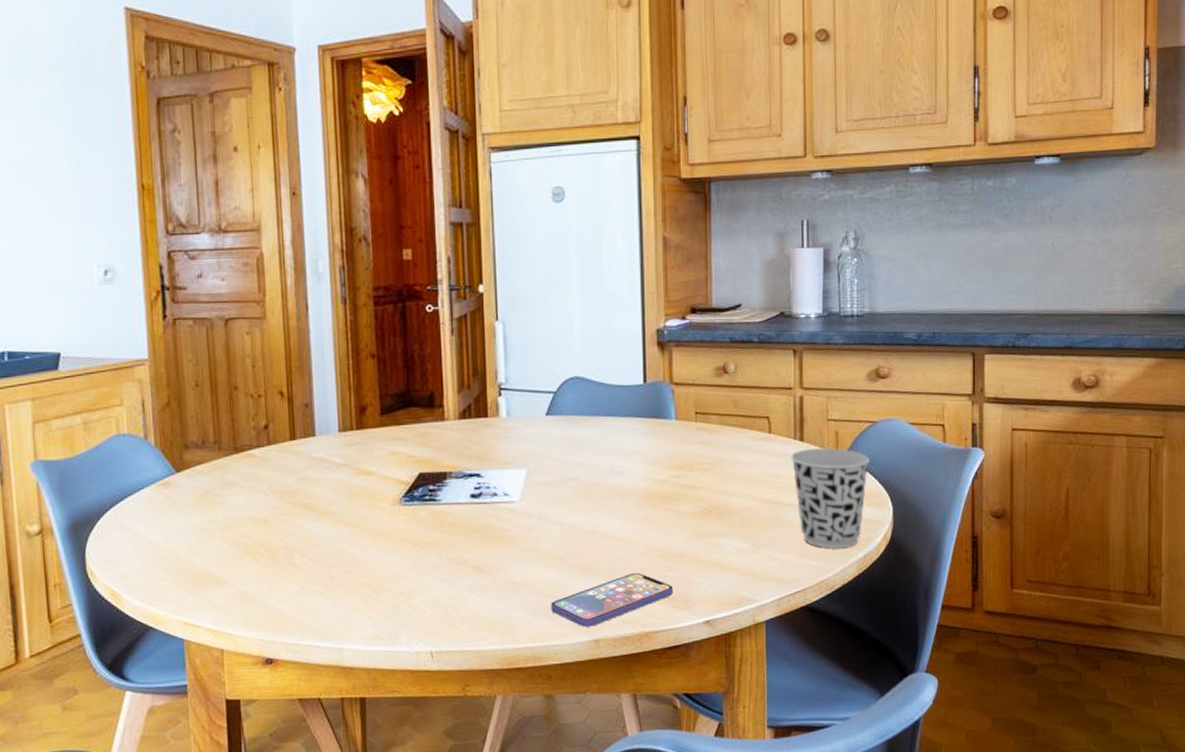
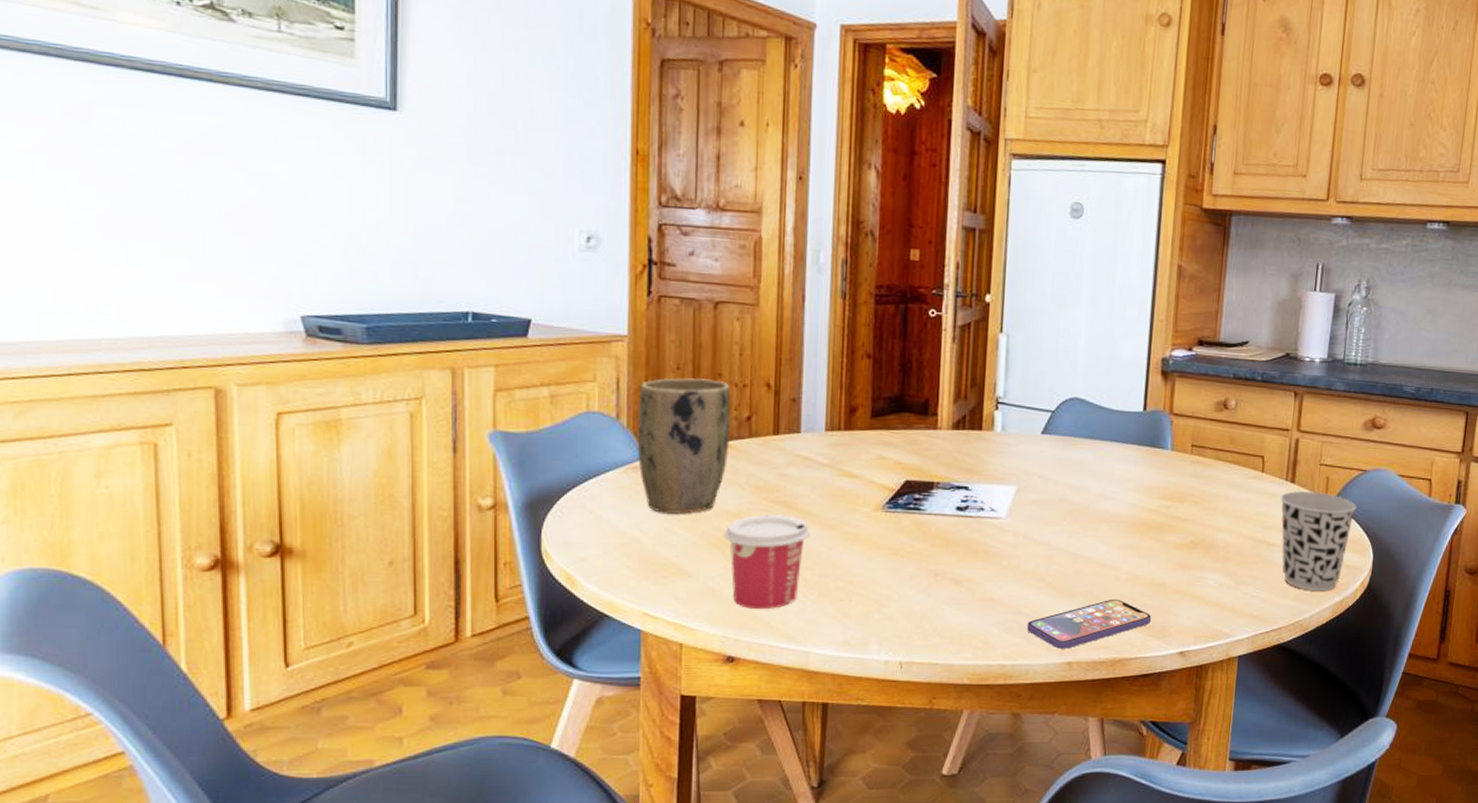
plant pot: none [162,392,251,525] -> present [637,377,732,514]
cup: none [252,516,333,612] -> present [724,513,810,610]

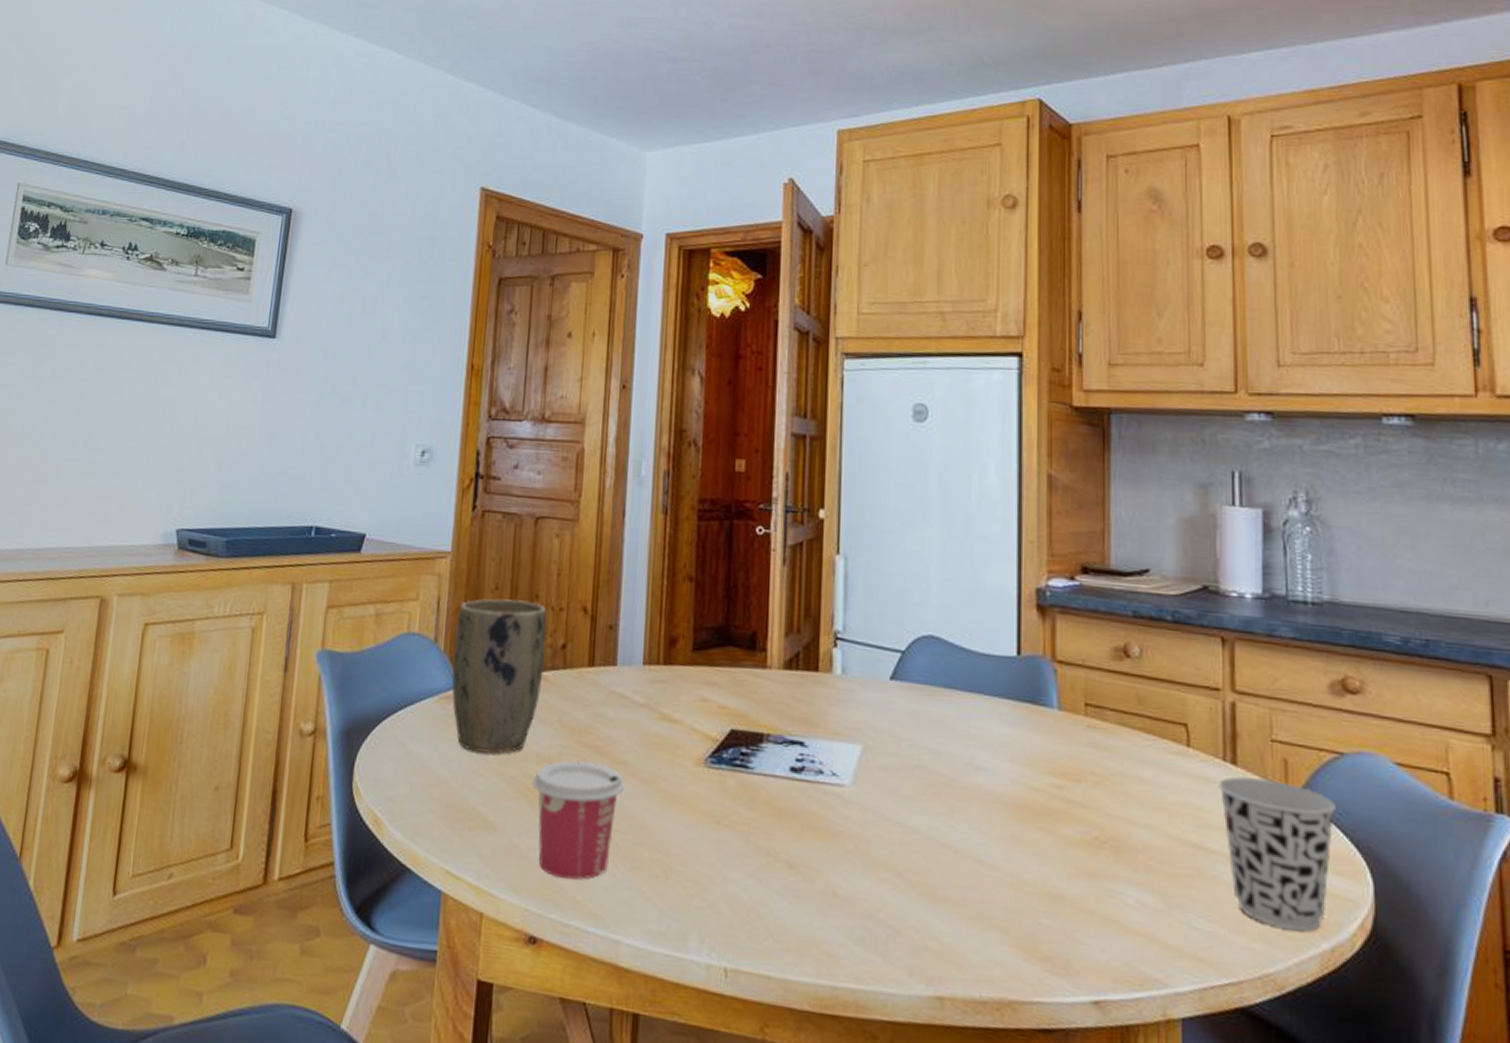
smartphone: present [1027,599,1152,649] -> none [882,910,1050,977]

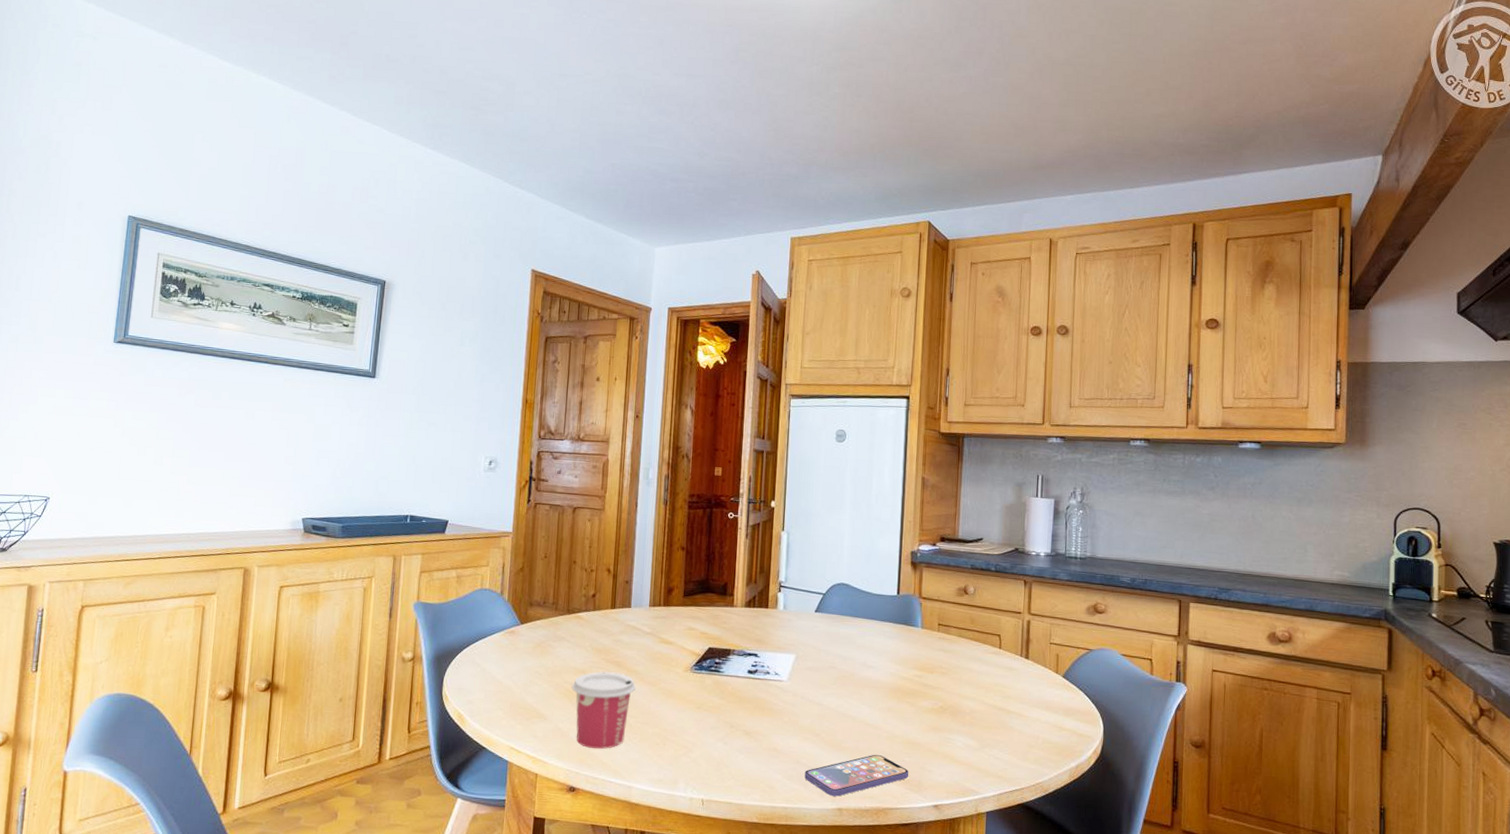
plant pot: present [451,598,547,754] -> none [513,564,582,669]
smartphone: none [882,910,1050,977] -> present [804,754,909,797]
cup: present [1218,775,1336,931] -> none [1017,665,1085,756]

